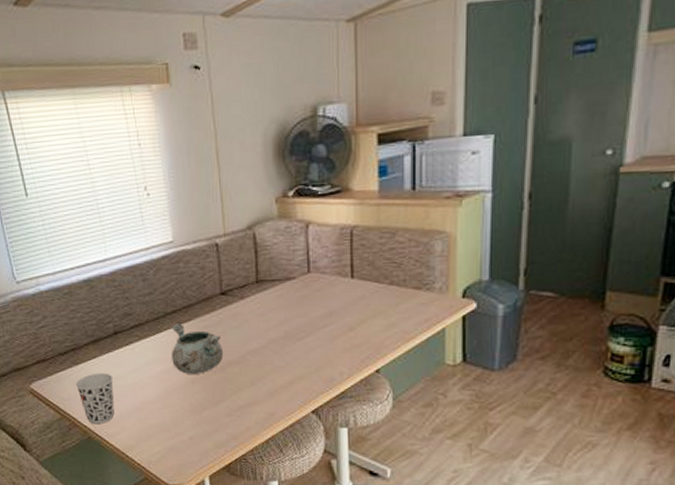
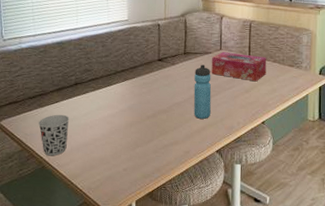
decorative bowl: present [172,324,224,374] -> none [117,80,156,119]
water bottle: none [273,295,300,370] -> present [193,64,212,119]
tissue box: none [297,275,380,315] -> present [211,52,267,82]

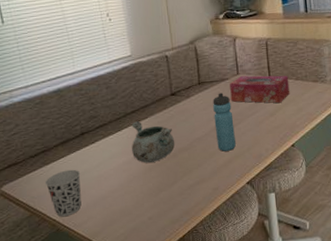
decorative bowl: none [117,80,156,119] -> present [131,121,175,163]

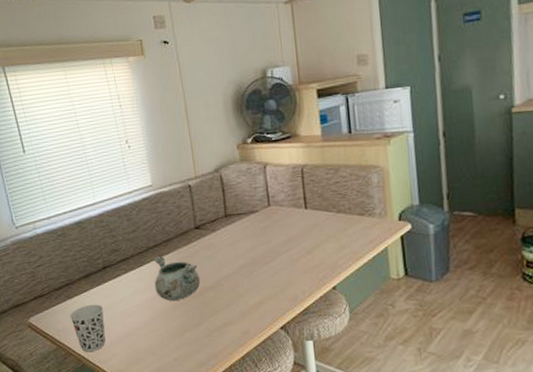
water bottle: present [213,93,236,152] -> none [241,226,267,292]
tissue box: present [230,75,290,103] -> none [260,207,331,240]

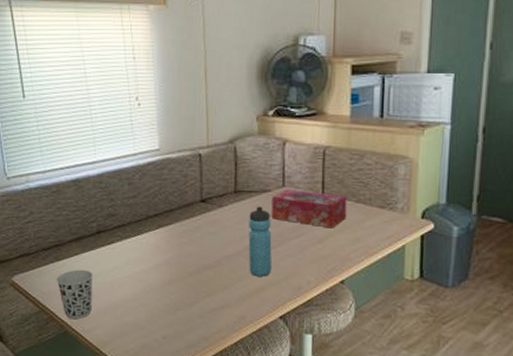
decorative bowl: present [154,256,201,301] -> none [151,227,200,276]
water bottle: none [241,226,267,292] -> present [248,206,272,277]
tissue box: none [260,207,331,240] -> present [271,189,348,229]

